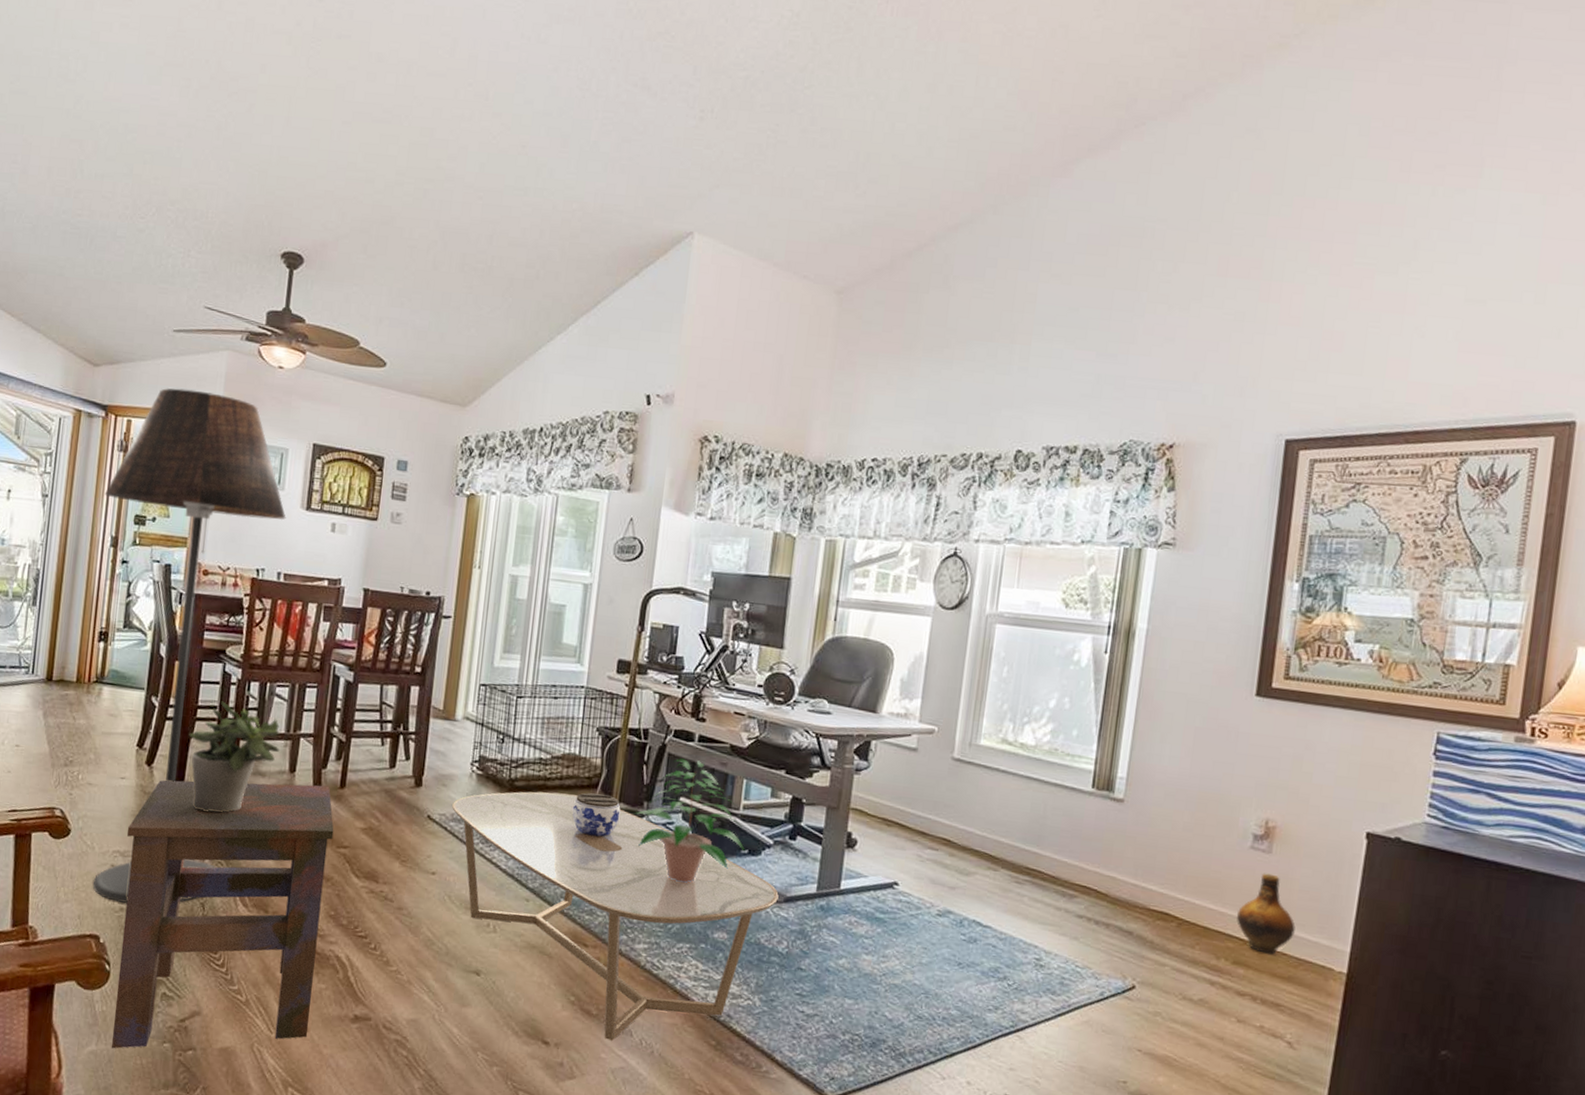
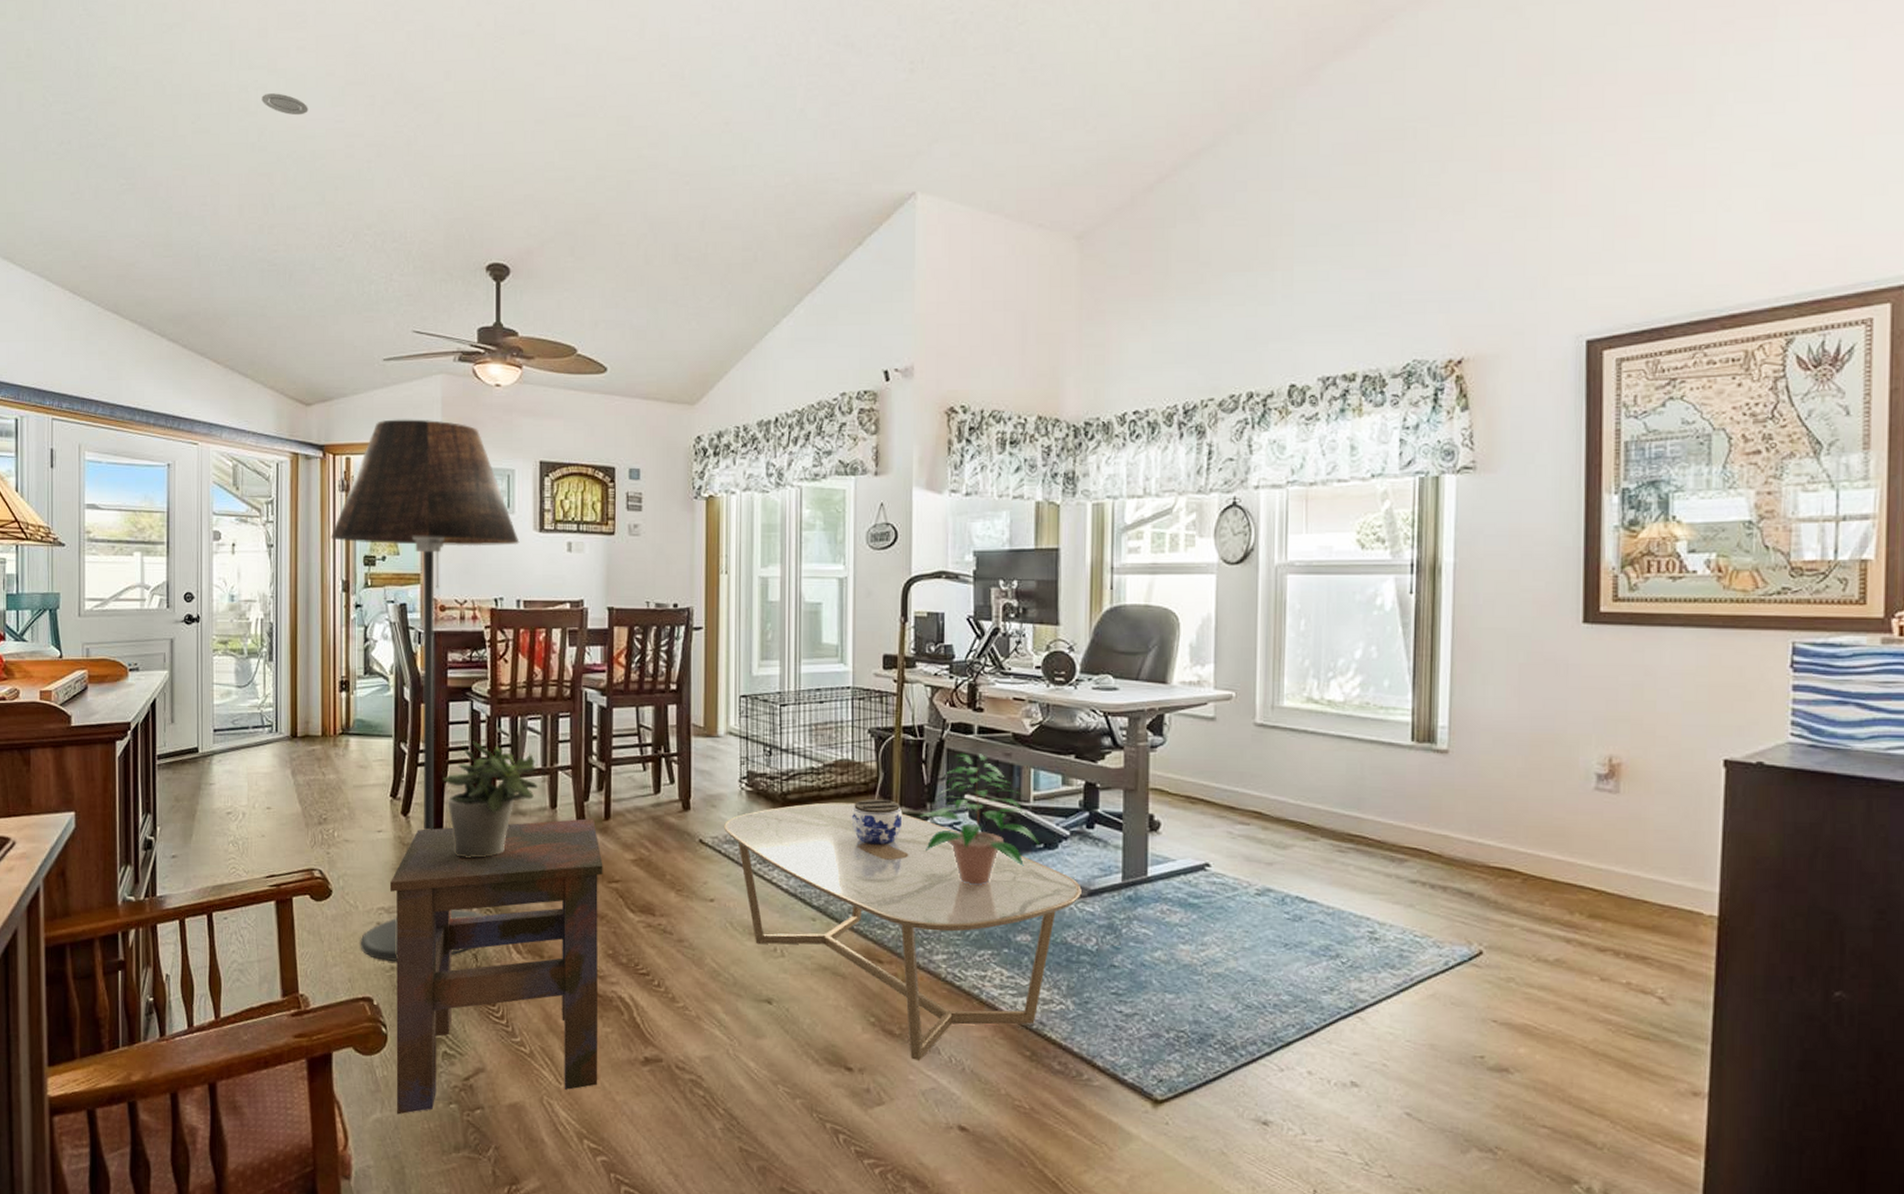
recessed light: none [81,64,126,89] -> present [261,93,308,116]
ceramic jug: present [1236,873,1296,955] -> none [1587,815,1655,903]

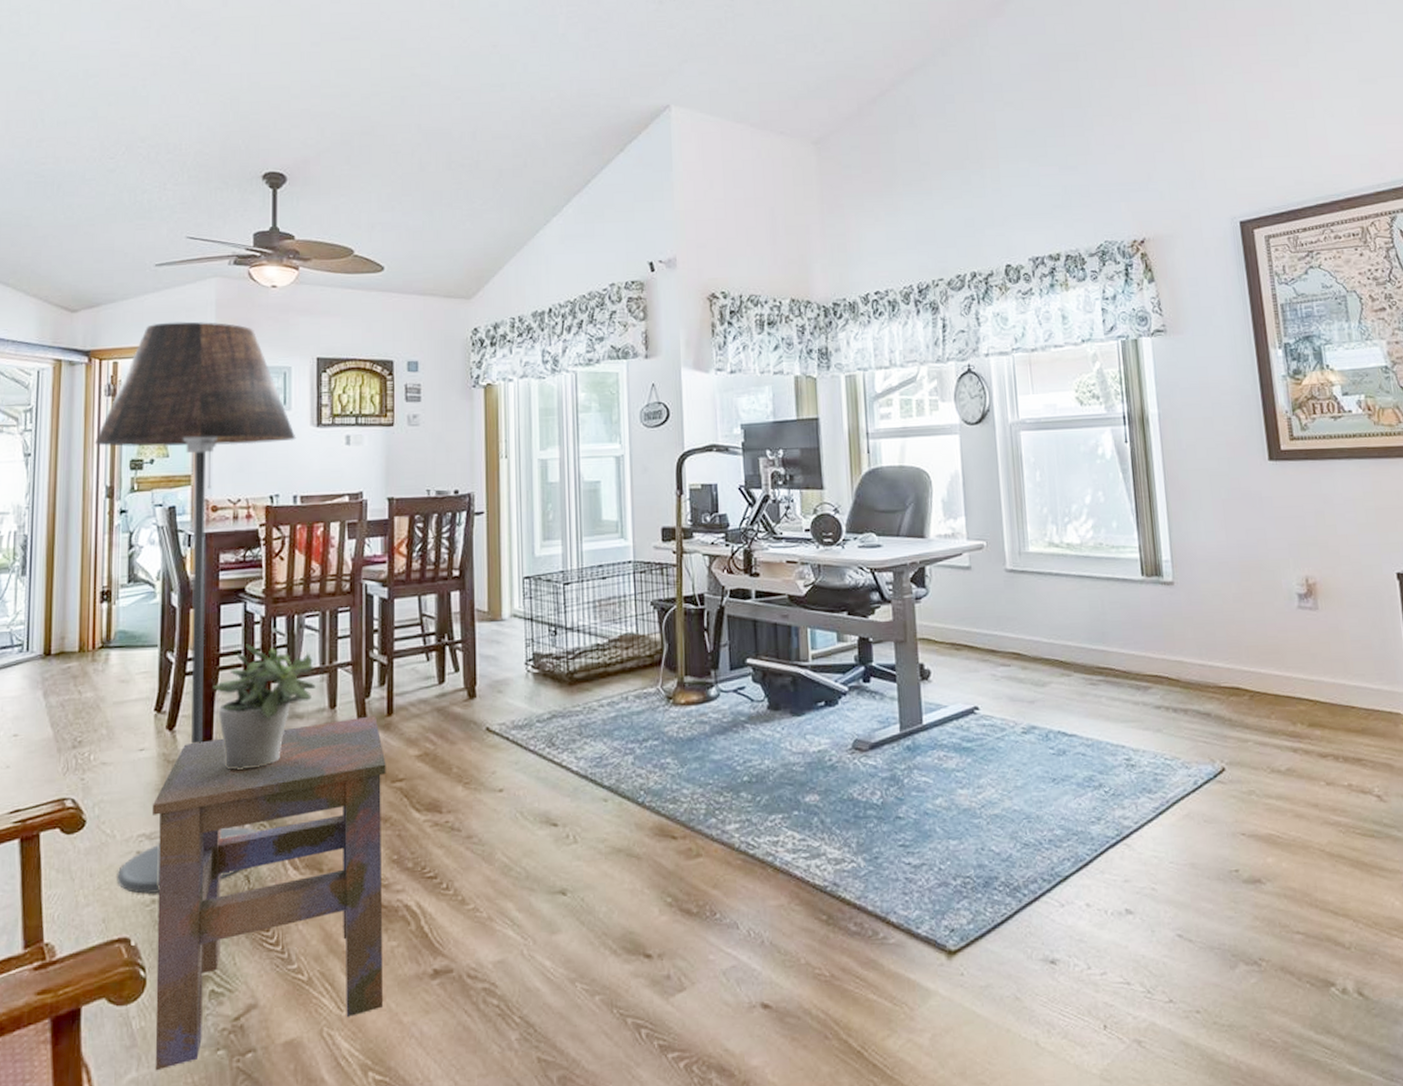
recessed light: present [261,93,308,116] -> none [34,17,83,37]
coffee table: present [723,802,1082,1061] -> none [510,677,863,938]
jar: present [851,798,903,845] -> none [638,669,689,717]
potted plant: present [916,753,1041,885] -> none [702,617,822,749]

